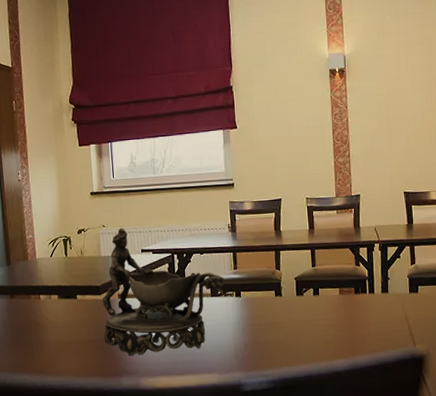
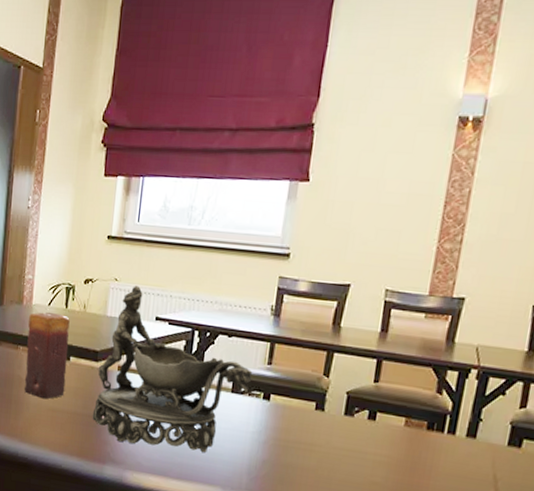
candle: none [35,262,77,335] -> present [24,311,70,399]

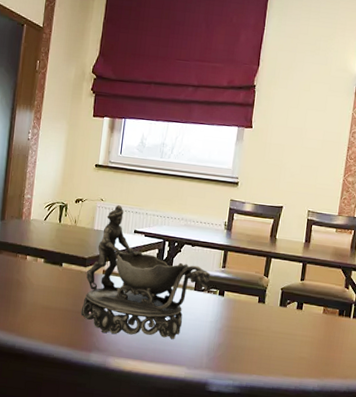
candle: present [24,311,70,399] -> none [21,225,63,299]

